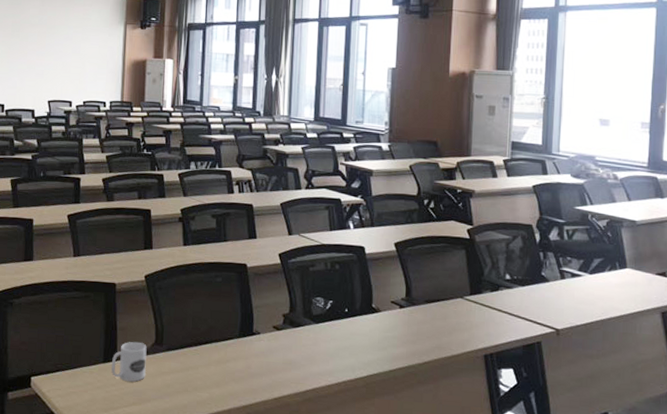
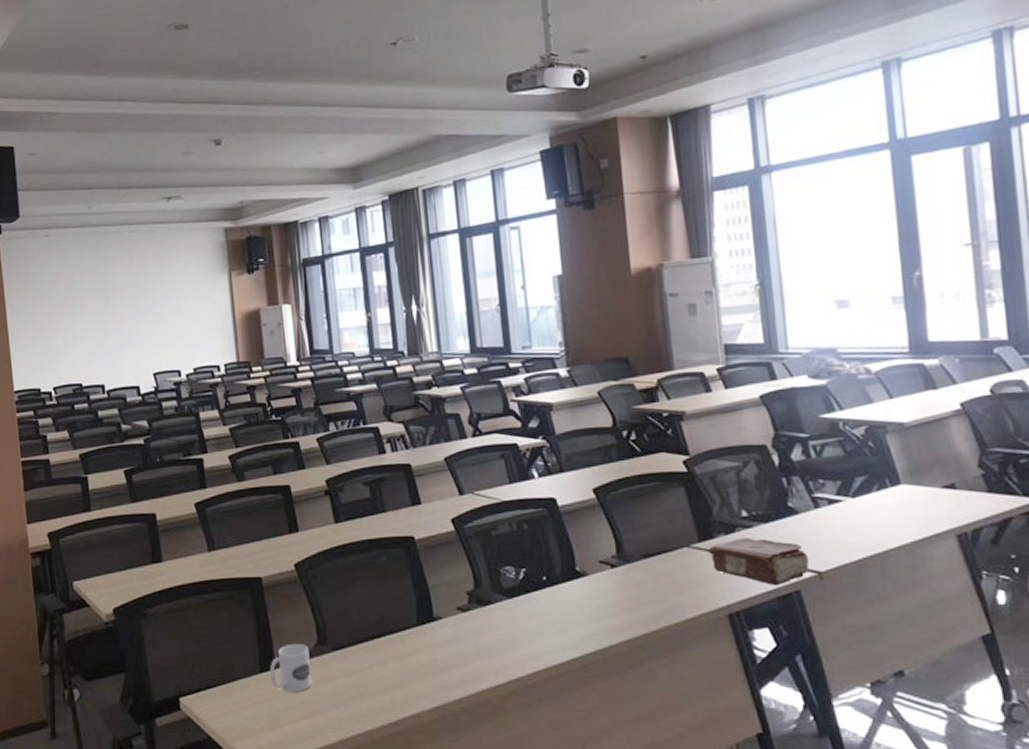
book: none [476,295,551,336] -> present [708,537,810,585]

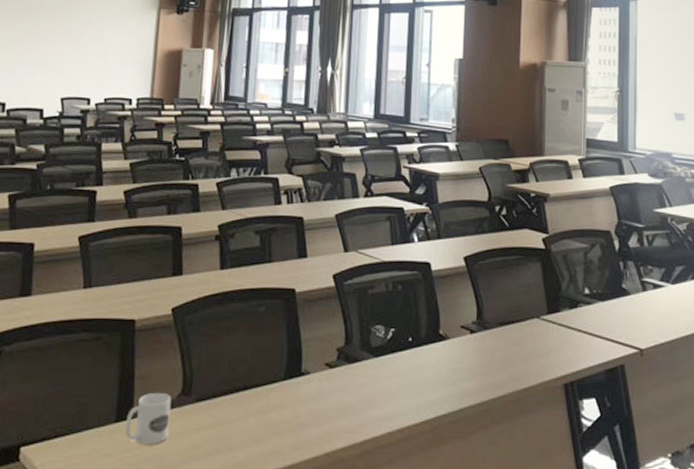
book: present [708,537,810,585] -> none [554,313,634,359]

